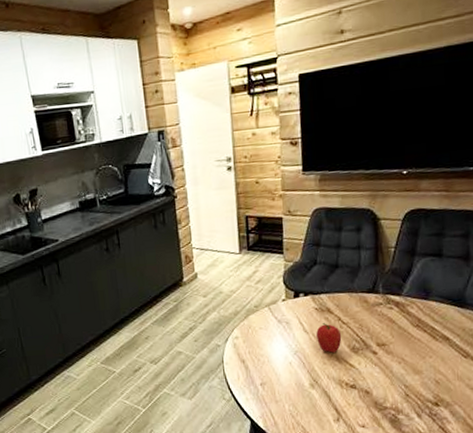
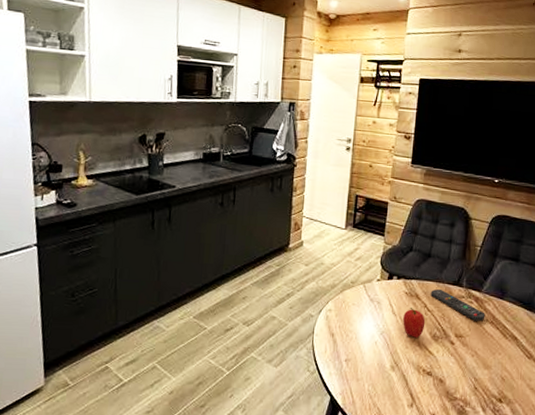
remote control: none [343,299,409,327] -> present [431,288,485,321]

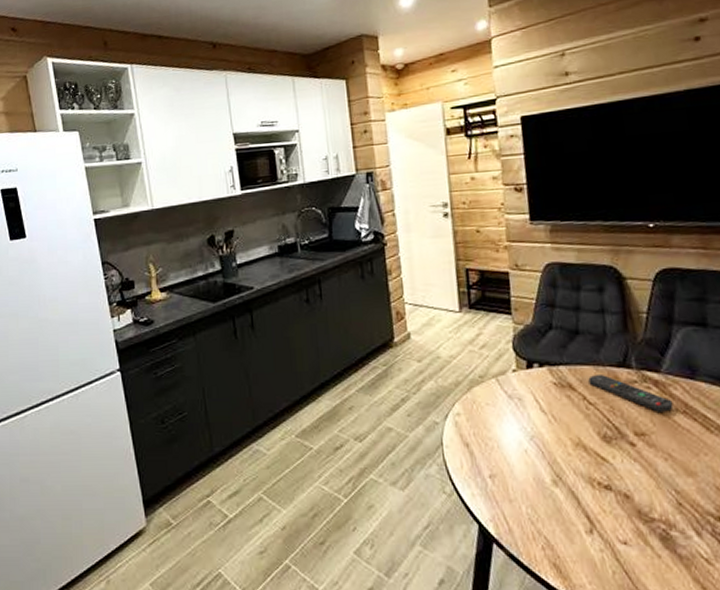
fruit: present [403,308,426,338] -> none [556,402,590,441]

